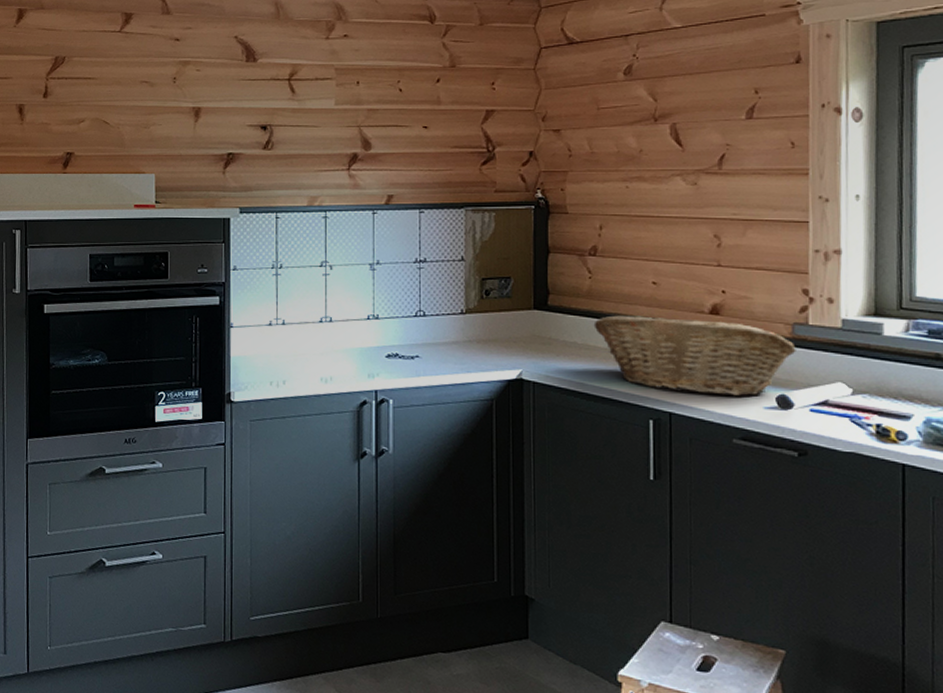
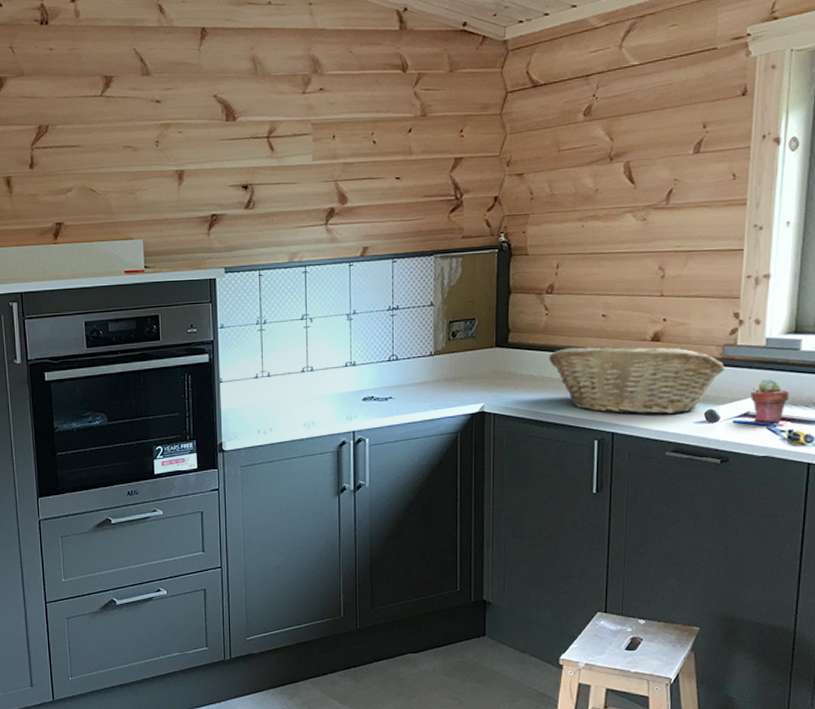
potted succulent: none [828,365,874,415] -> present [751,379,789,423]

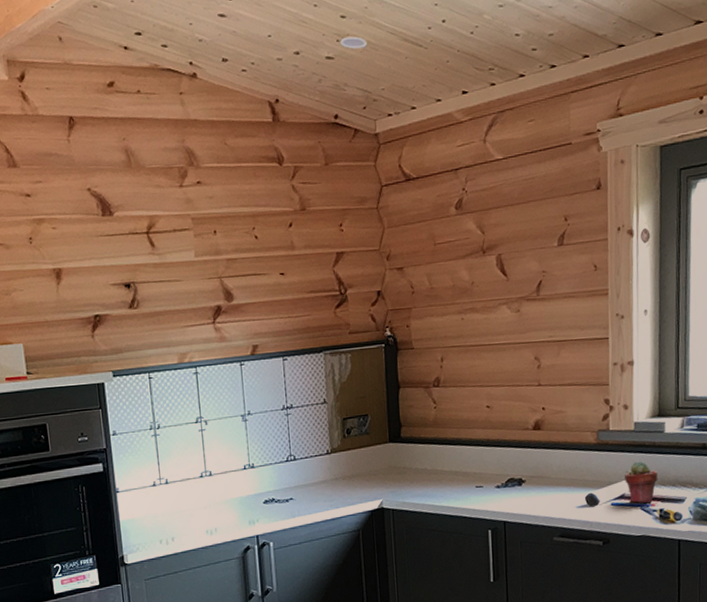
fruit basket: present [548,347,725,414] -> none [440,435,600,503]

